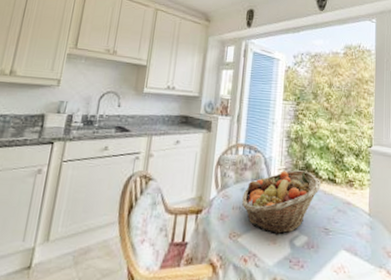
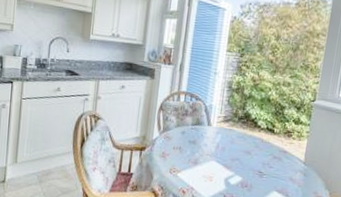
fruit basket: present [242,170,322,235] -> none [182,118,260,174]

